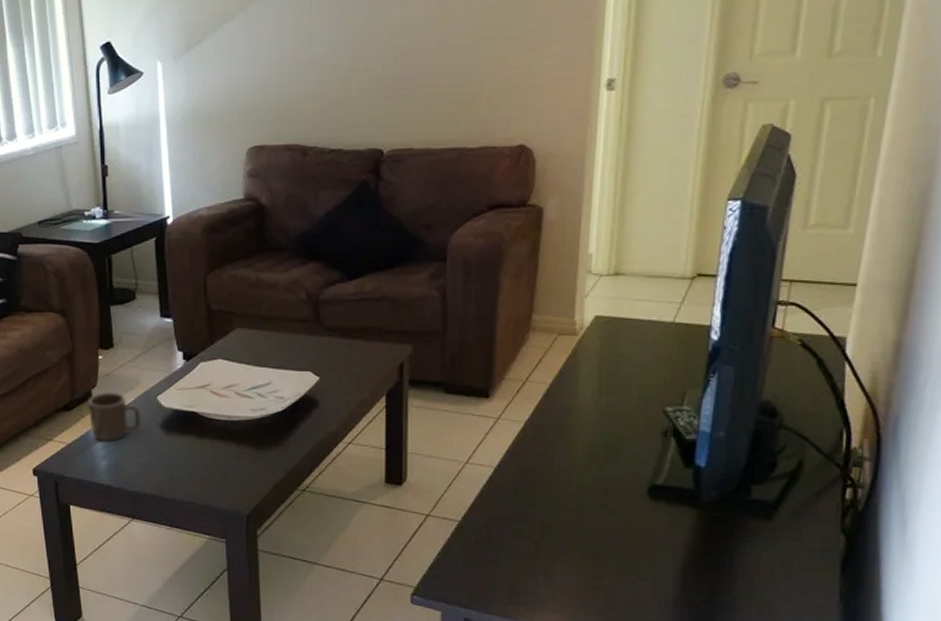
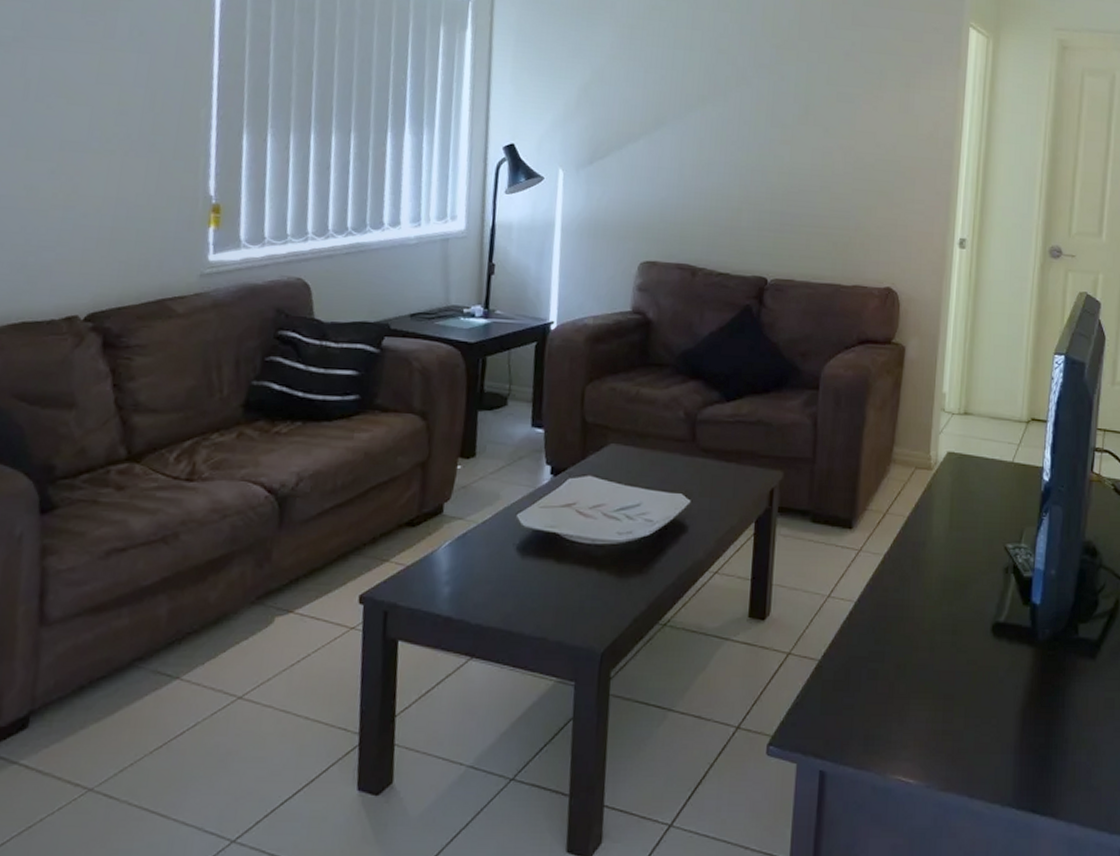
mug: present [87,393,142,442] -> none [435,507,497,566]

